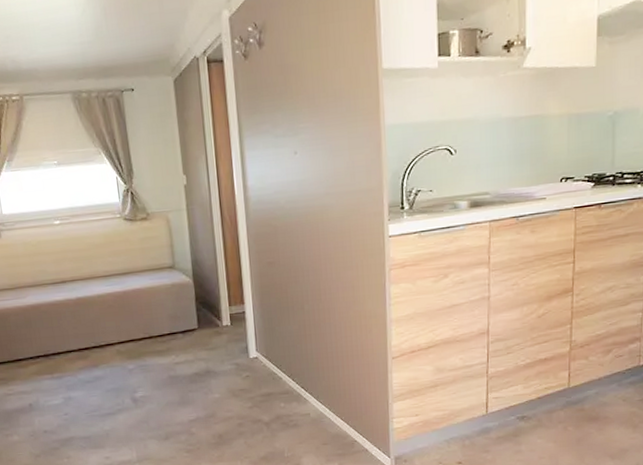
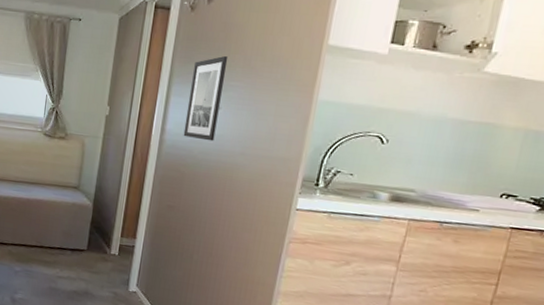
wall art: none [261,99,298,190] -> present [183,56,229,142]

